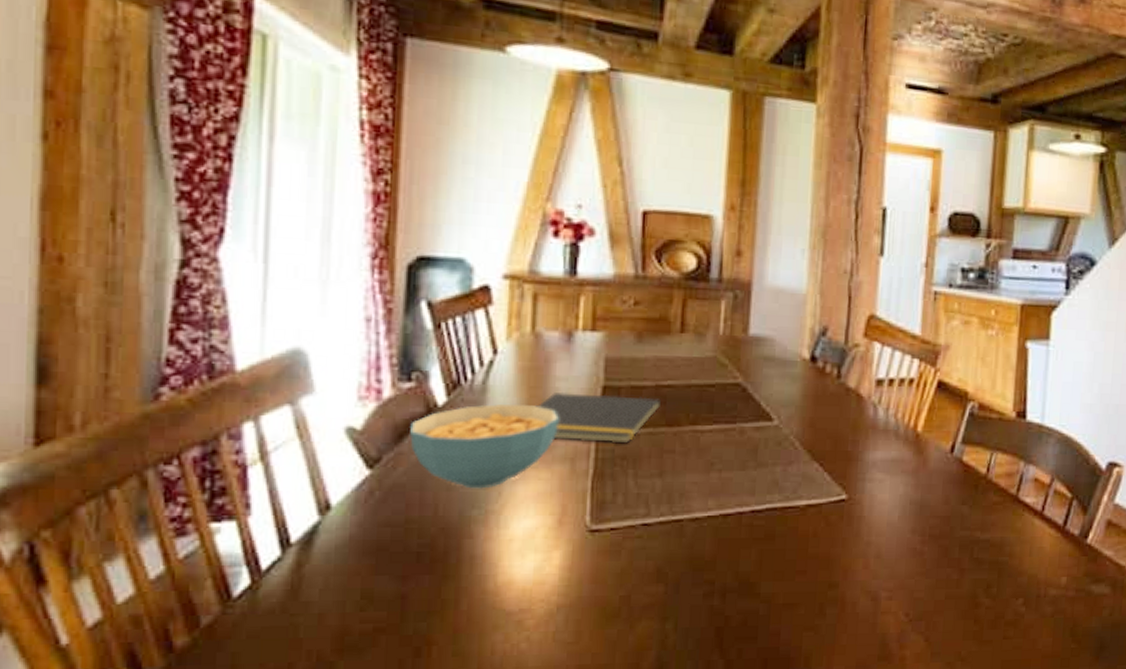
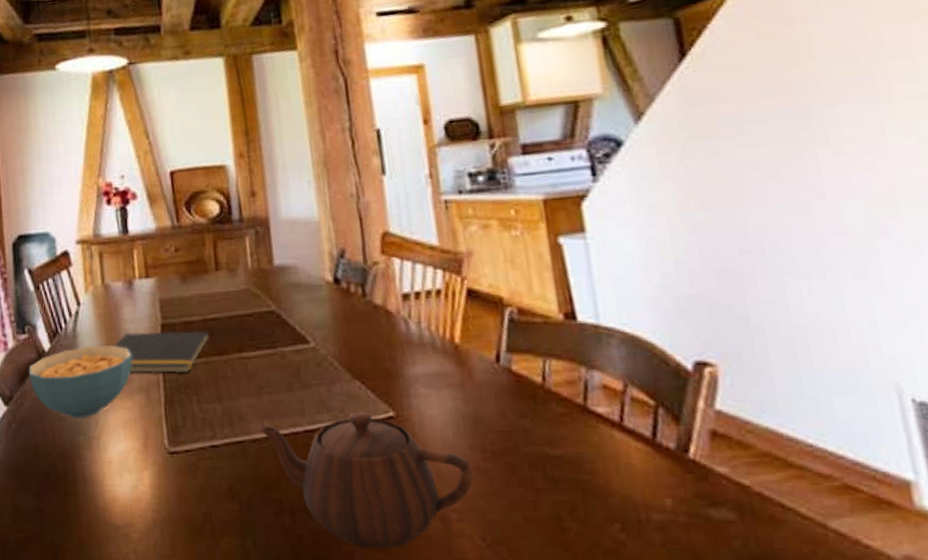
teapot: none [700,494,910,628] -> present [258,412,474,550]

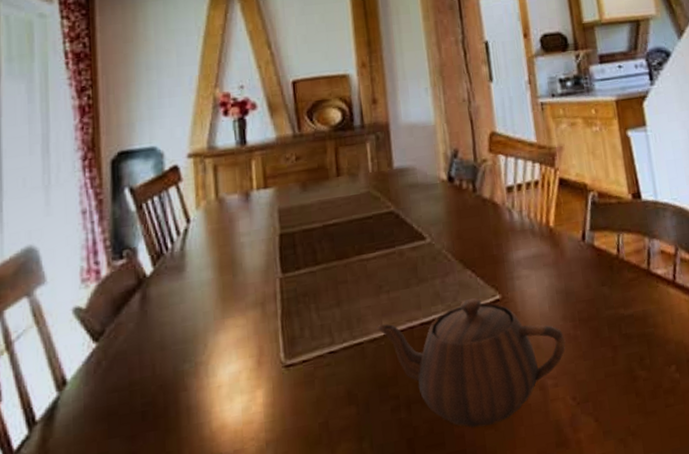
cereal bowl: present [29,345,133,419] -> none [126,261,248,345]
notepad: present [114,330,211,373] -> none [227,237,330,288]

